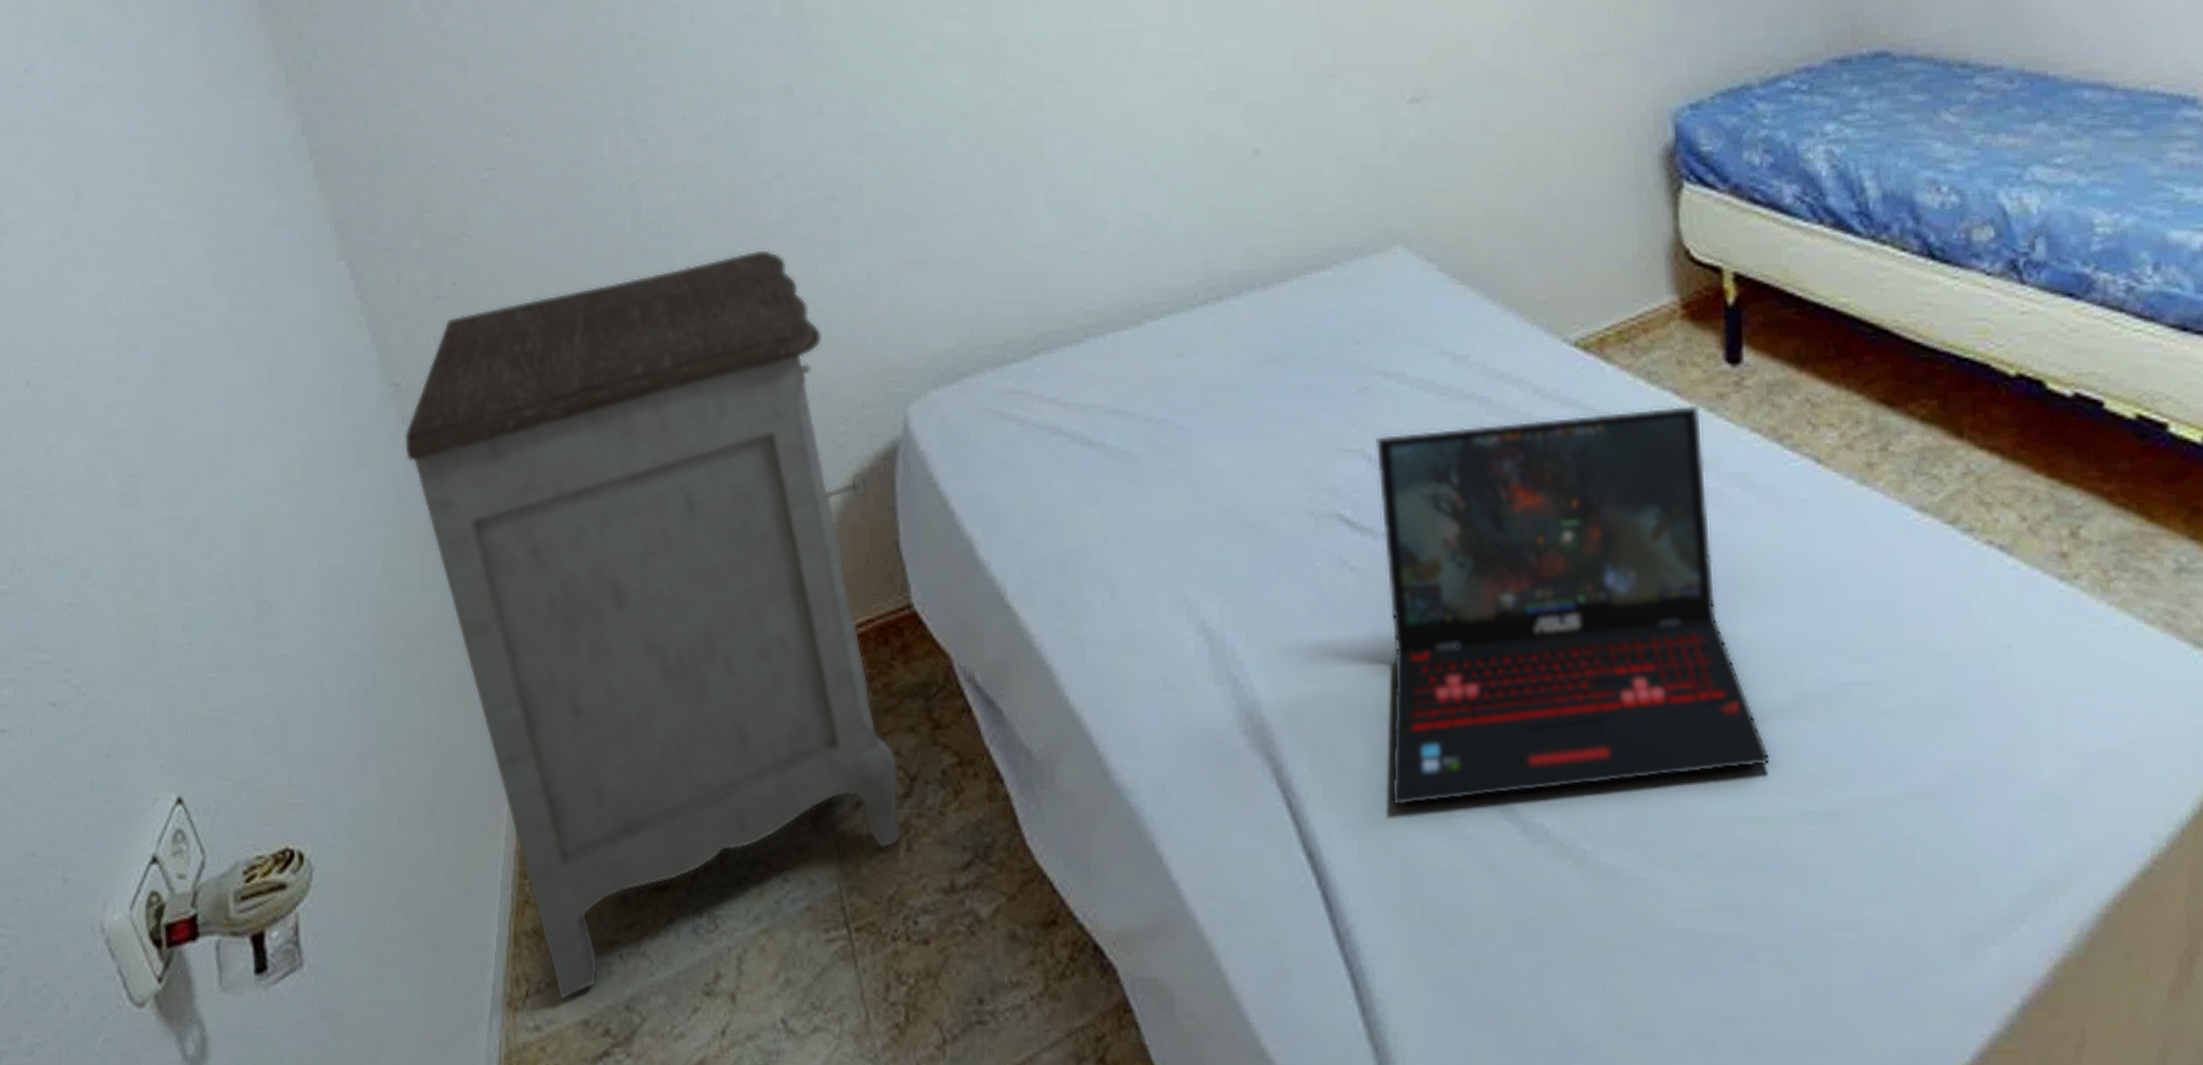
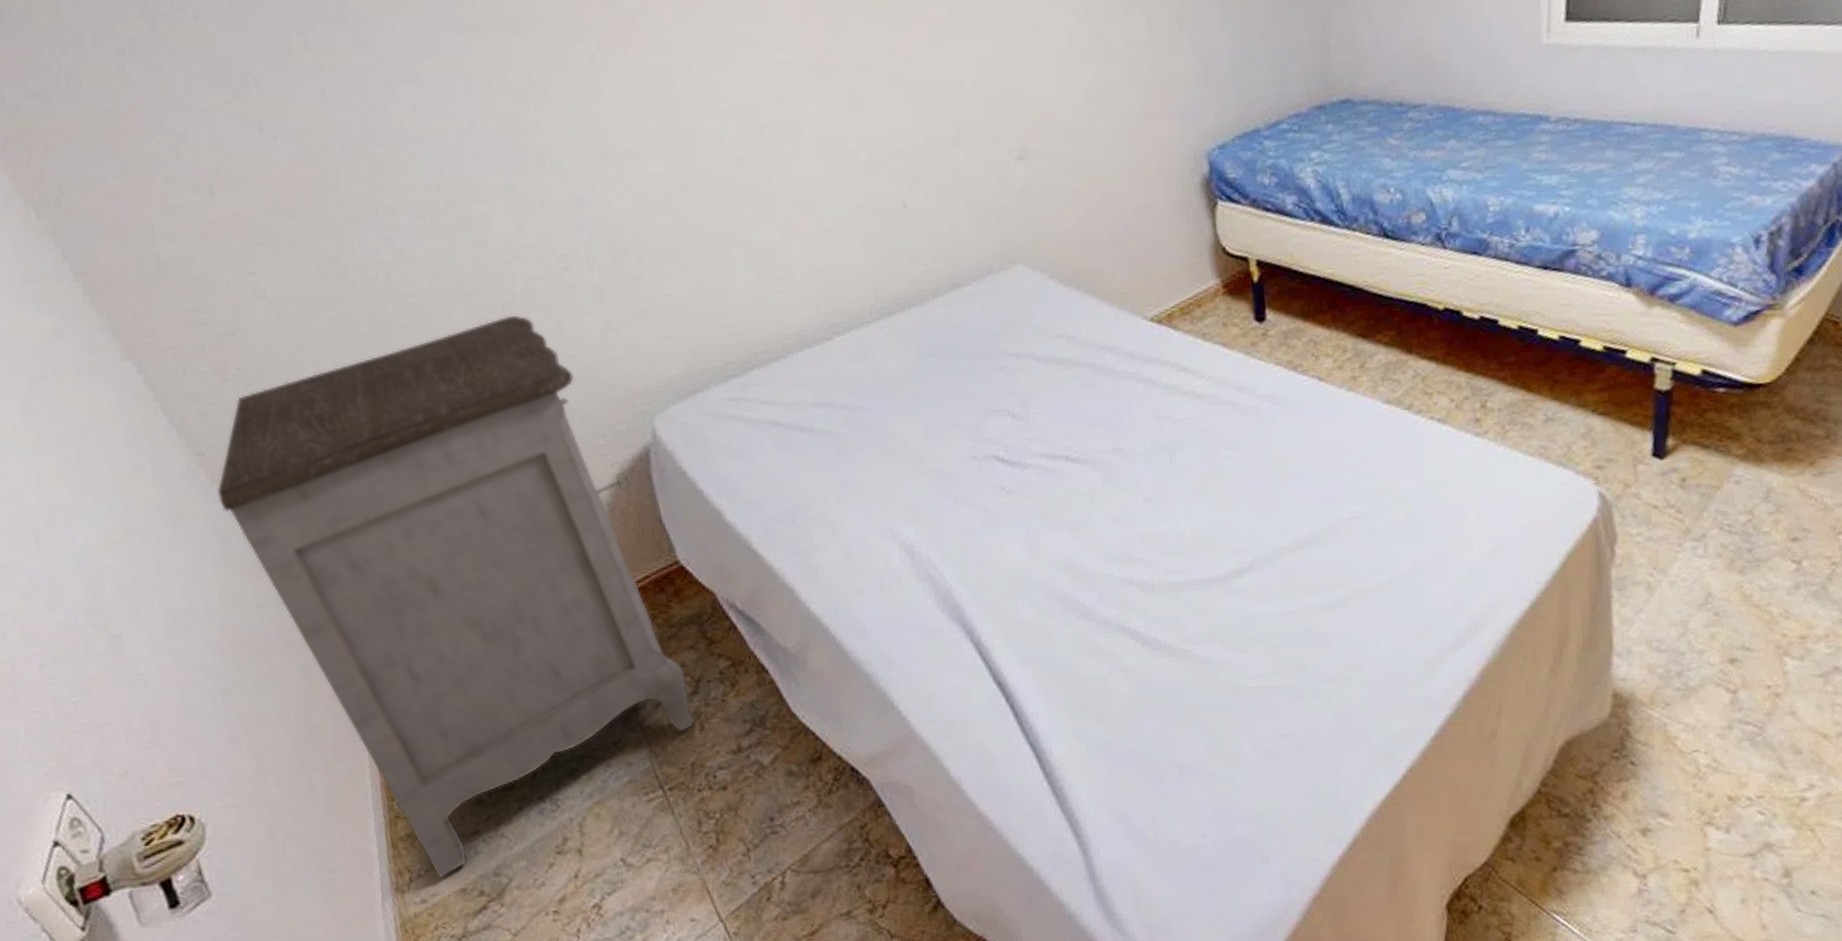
laptop: present [1376,405,1771,807] -> none [1016,352,1302,642]

